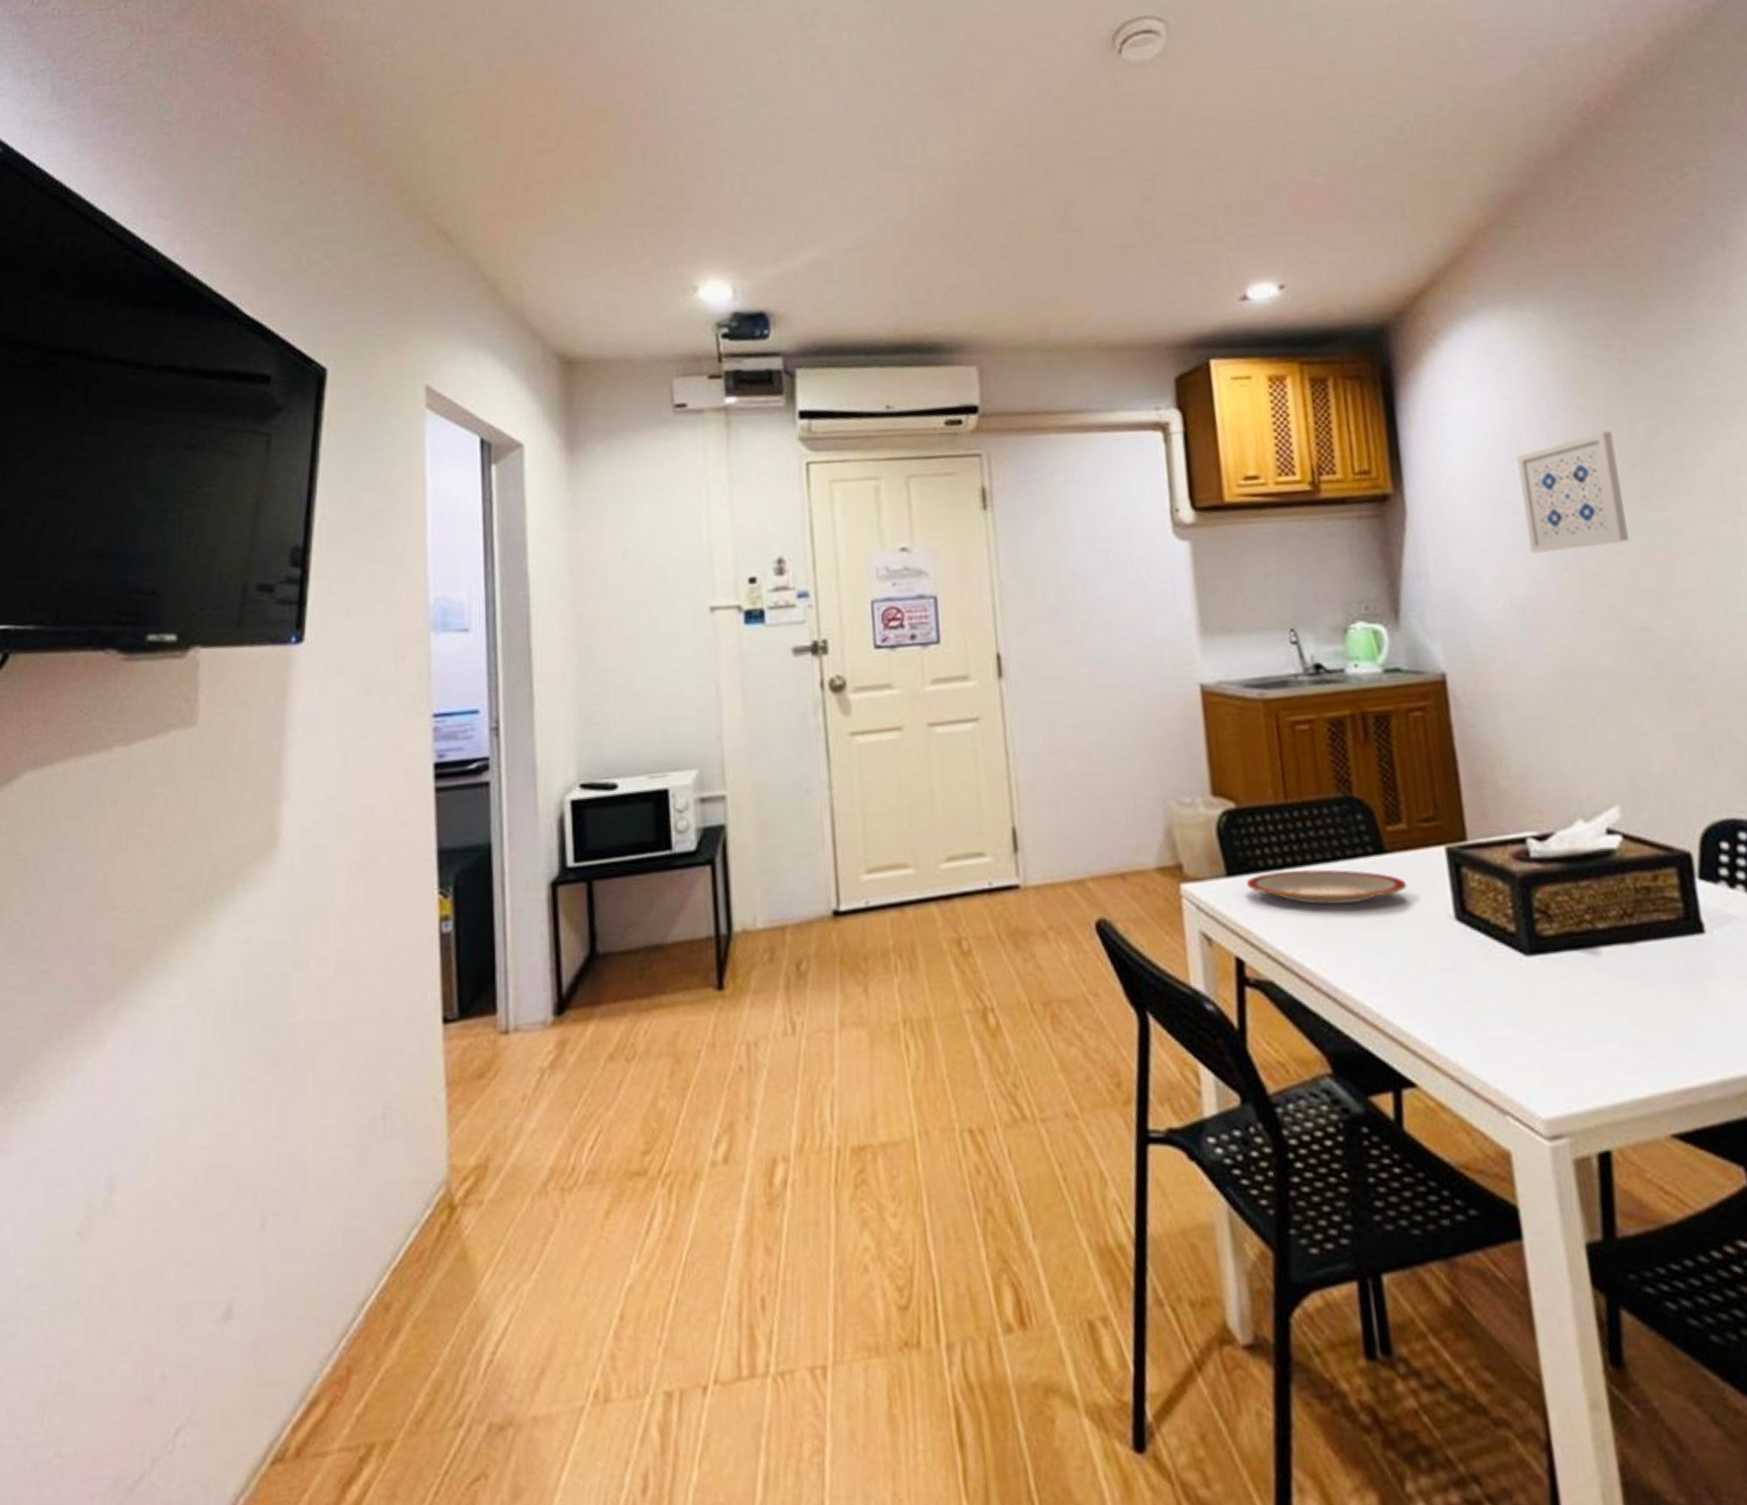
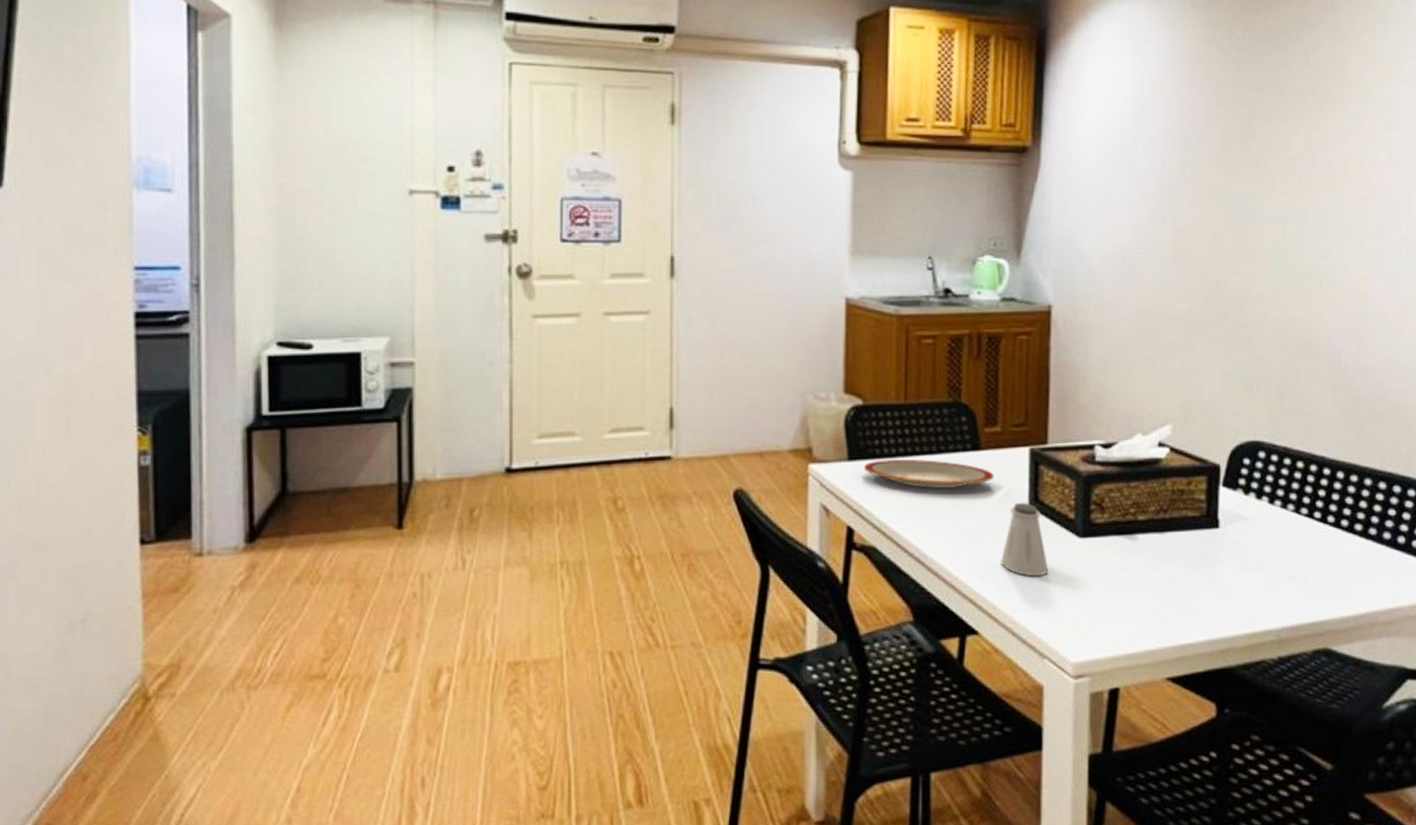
saltshaker: none [1430,915,1494,1009] -> present [1001,503,1049,577]
wall art: present [1516,430,1629,553] -> none [1137,109,1220,210]

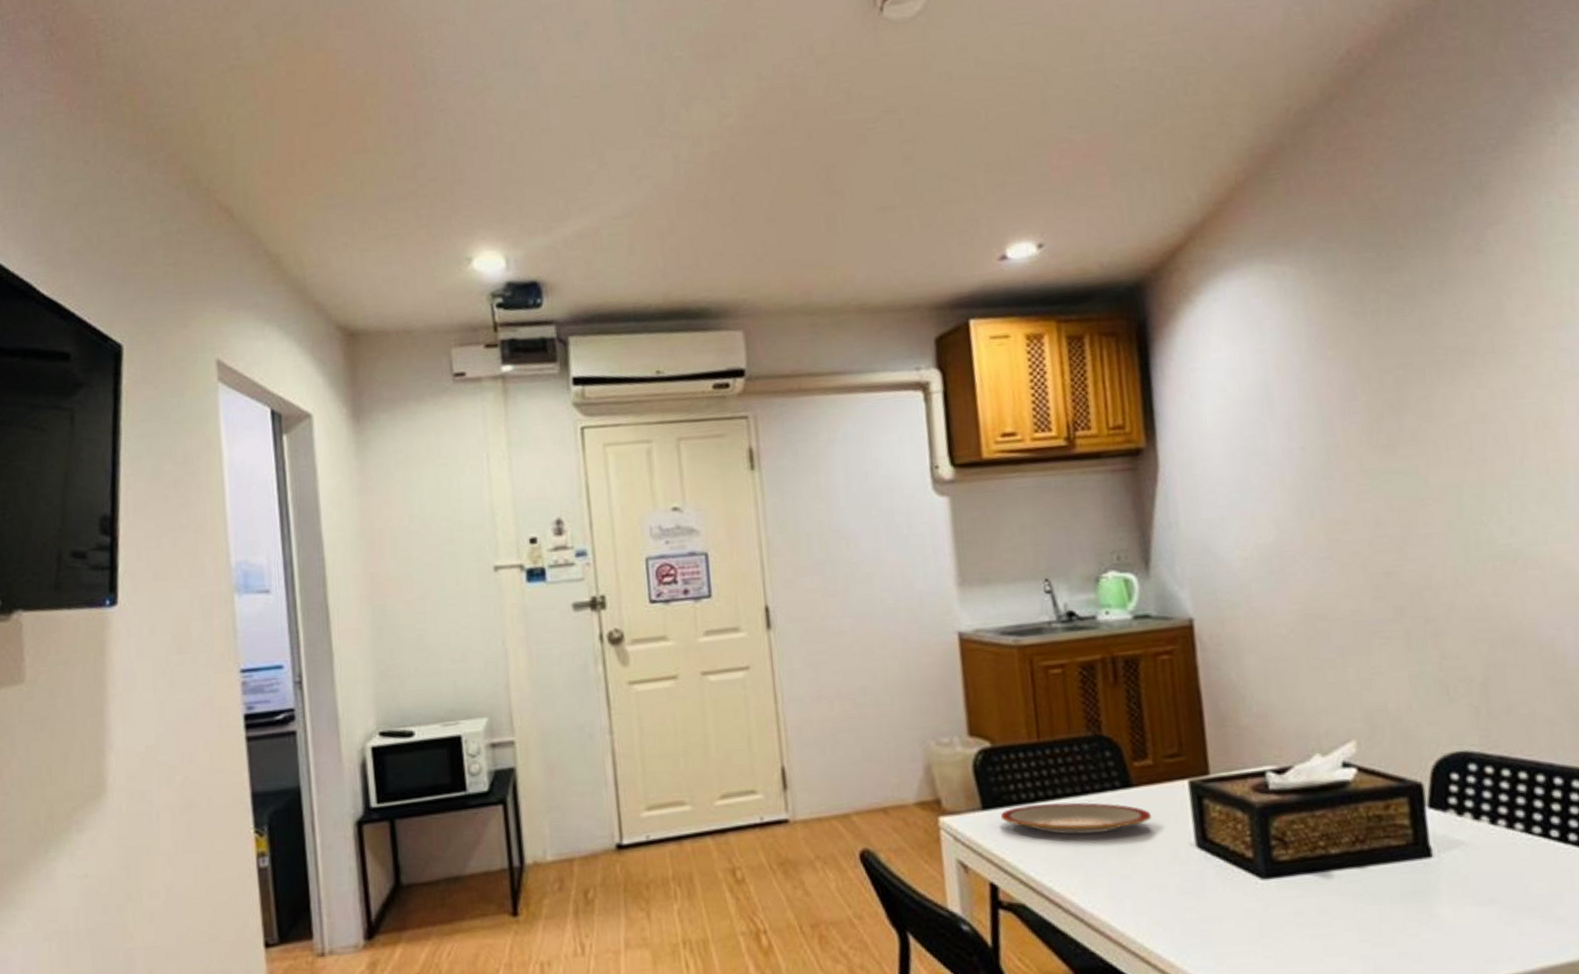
saltshaker: present [1001,503,1049,577] -> none [1172,843,1231,928]

